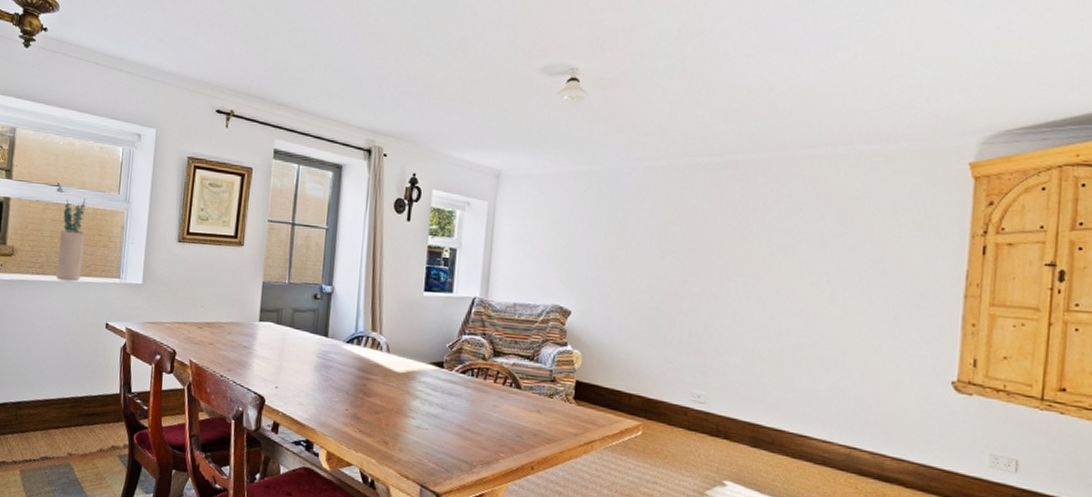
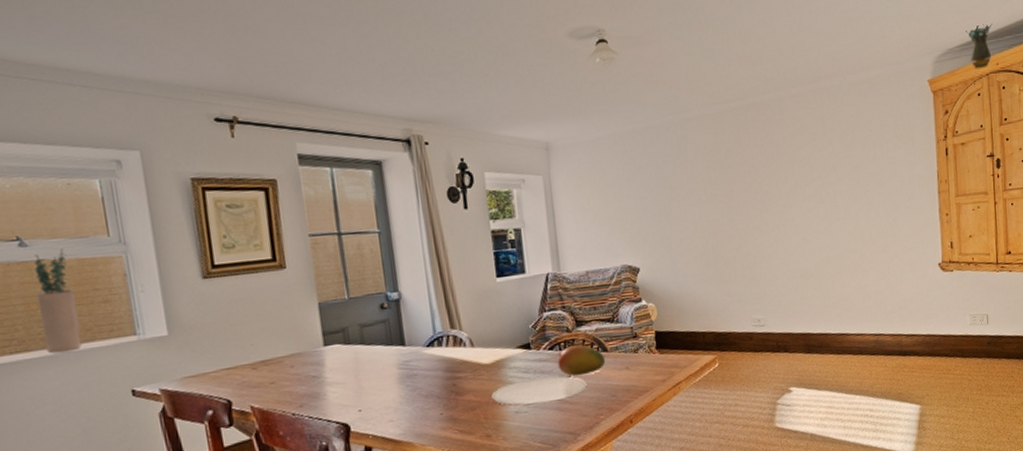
plate: none [397,396,493,428] -> present [492,376,587,407]
fruit: none [467,374,518,408] -> present [557,345,606,377]
vase: none [1034,106,1077,159] -> present [966,23,993,70]

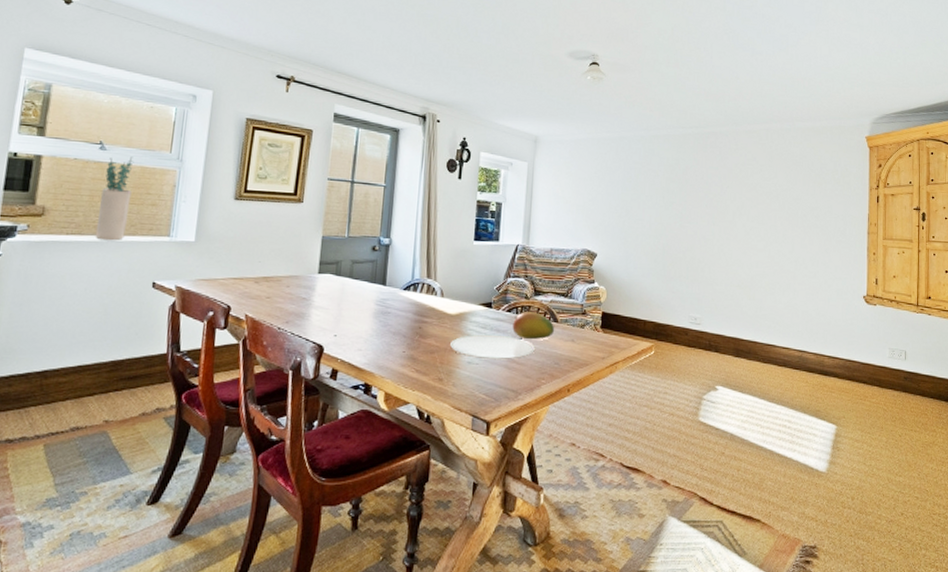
vase: present [966,23,993,70] -> none [901,98,925,135]

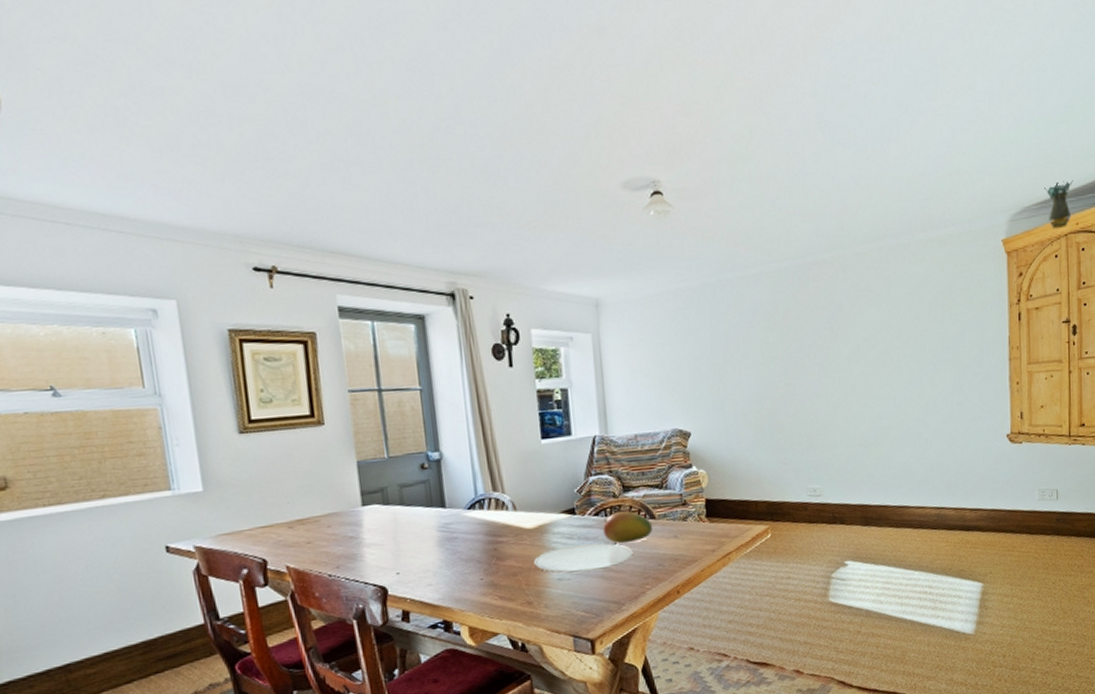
vase: present [95,156,134,241] -> none [68,399,116,508]
vase: none [901,98,925,135] -> present [1044,180,1073,229]

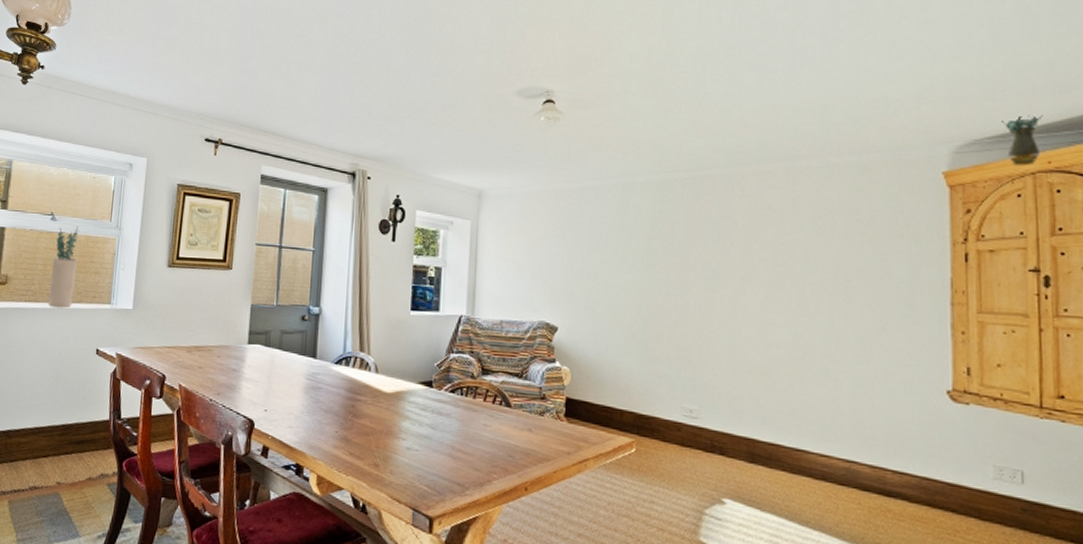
vase: none [68,399,116,508] -> present [48,226,80,308]
plate: present [534,543,633,574] -> none [387,416,484,449]
fruit: present [603,511,653,544] -> none [457,393,508,427]

